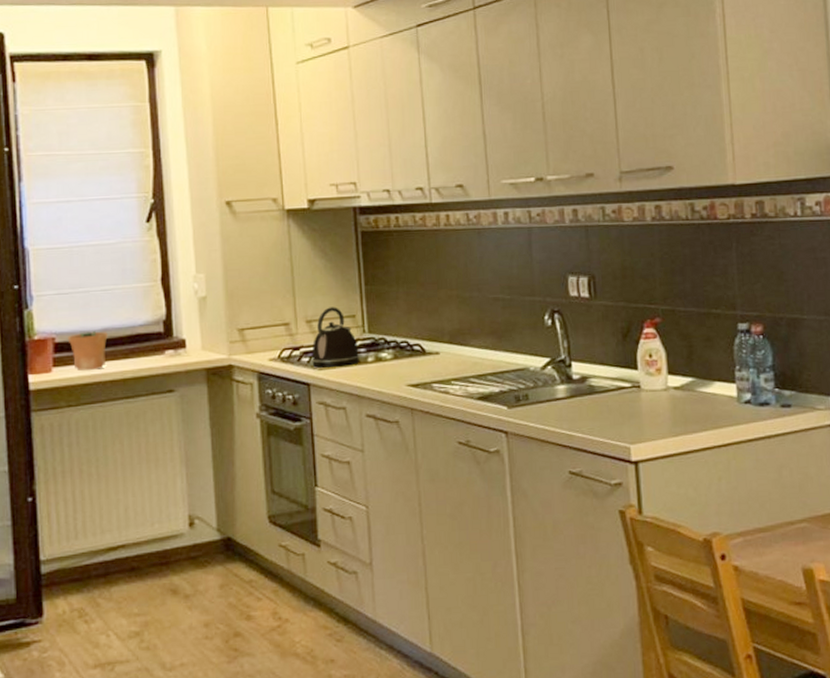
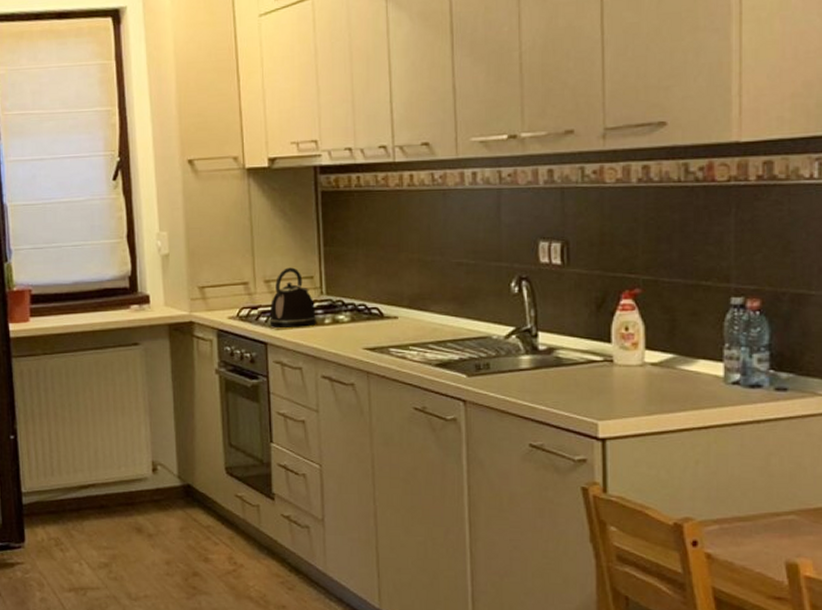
planter: present [67,331,108,372] -> none [42,285,78,322]

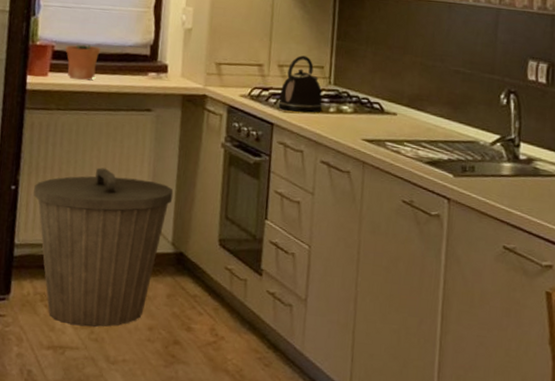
trash can: none [33,408,173,567] -> present [33,167,174,327]
planter: none [42,285,78,322] -> present [65,44,101,80]

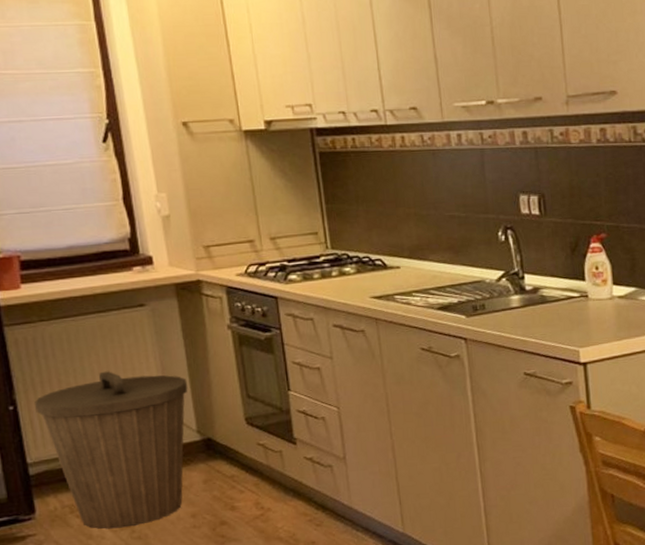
planter: present [65,44,101,80] -> none [33,249,74,288]
kettle: present [278,55,323,112] -> none [278,224,325,282]

